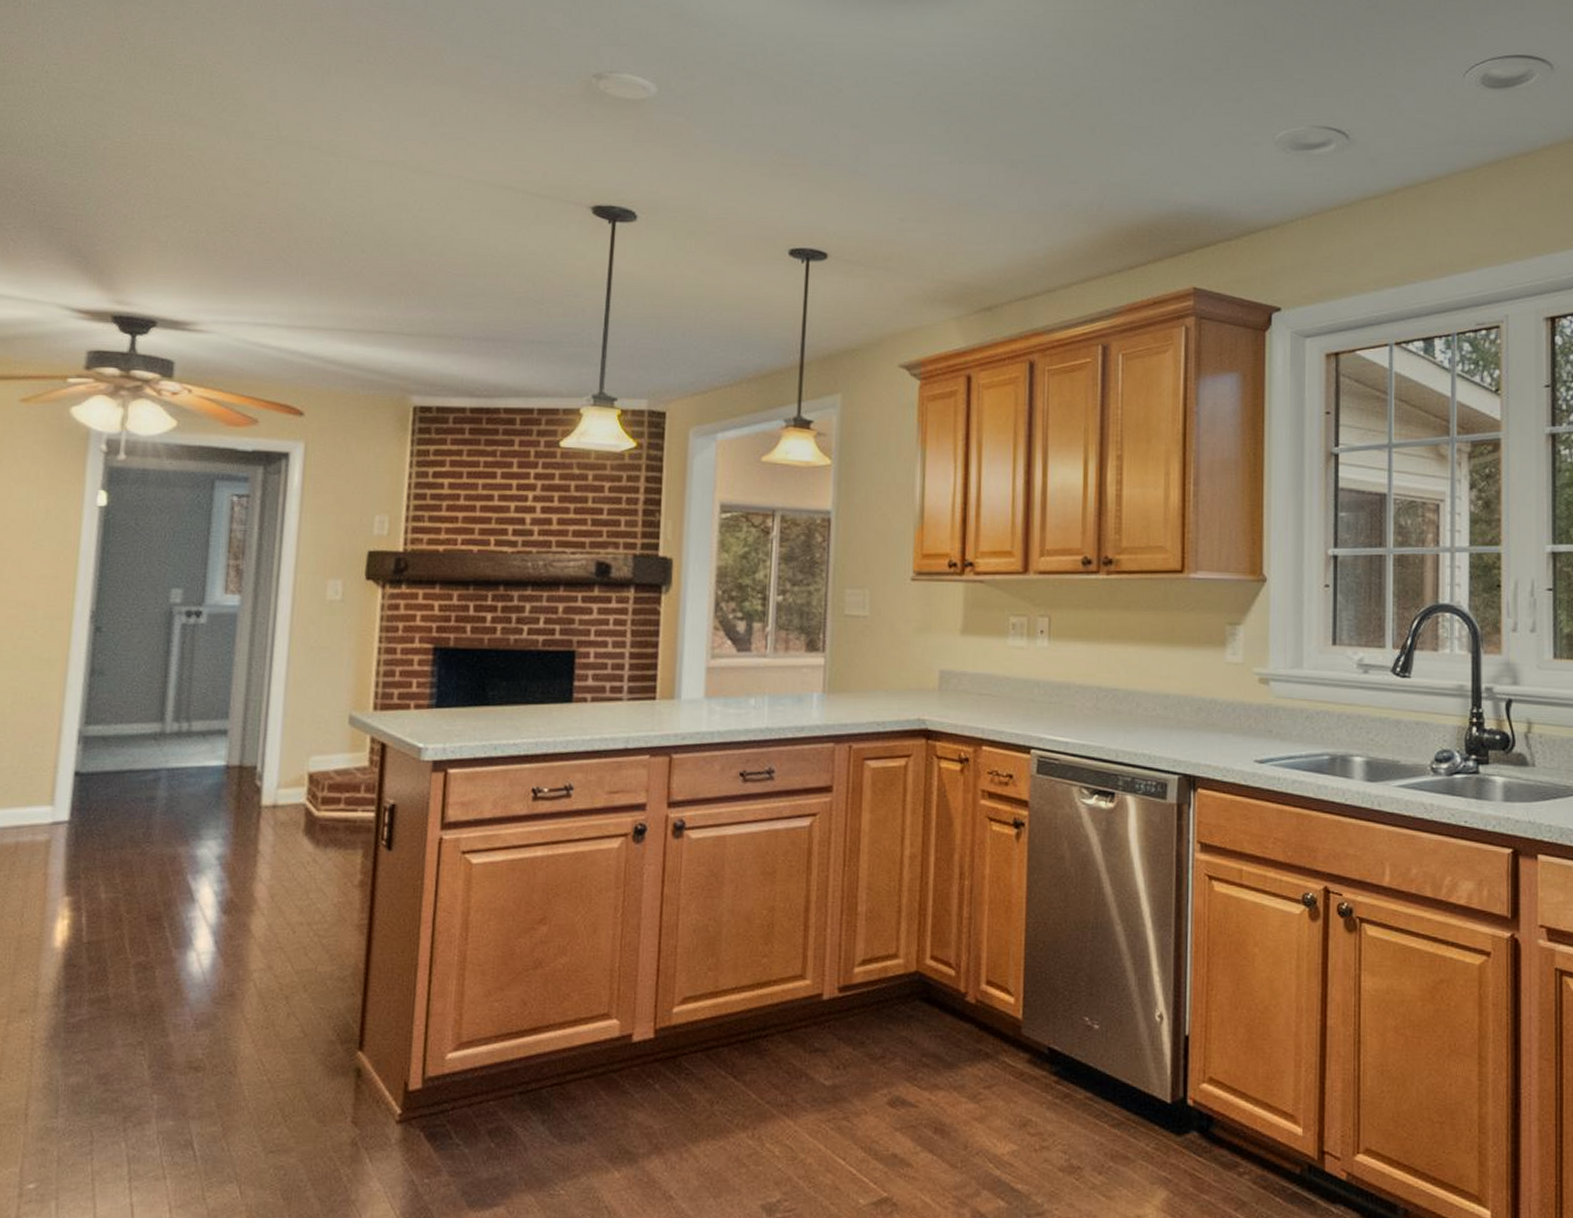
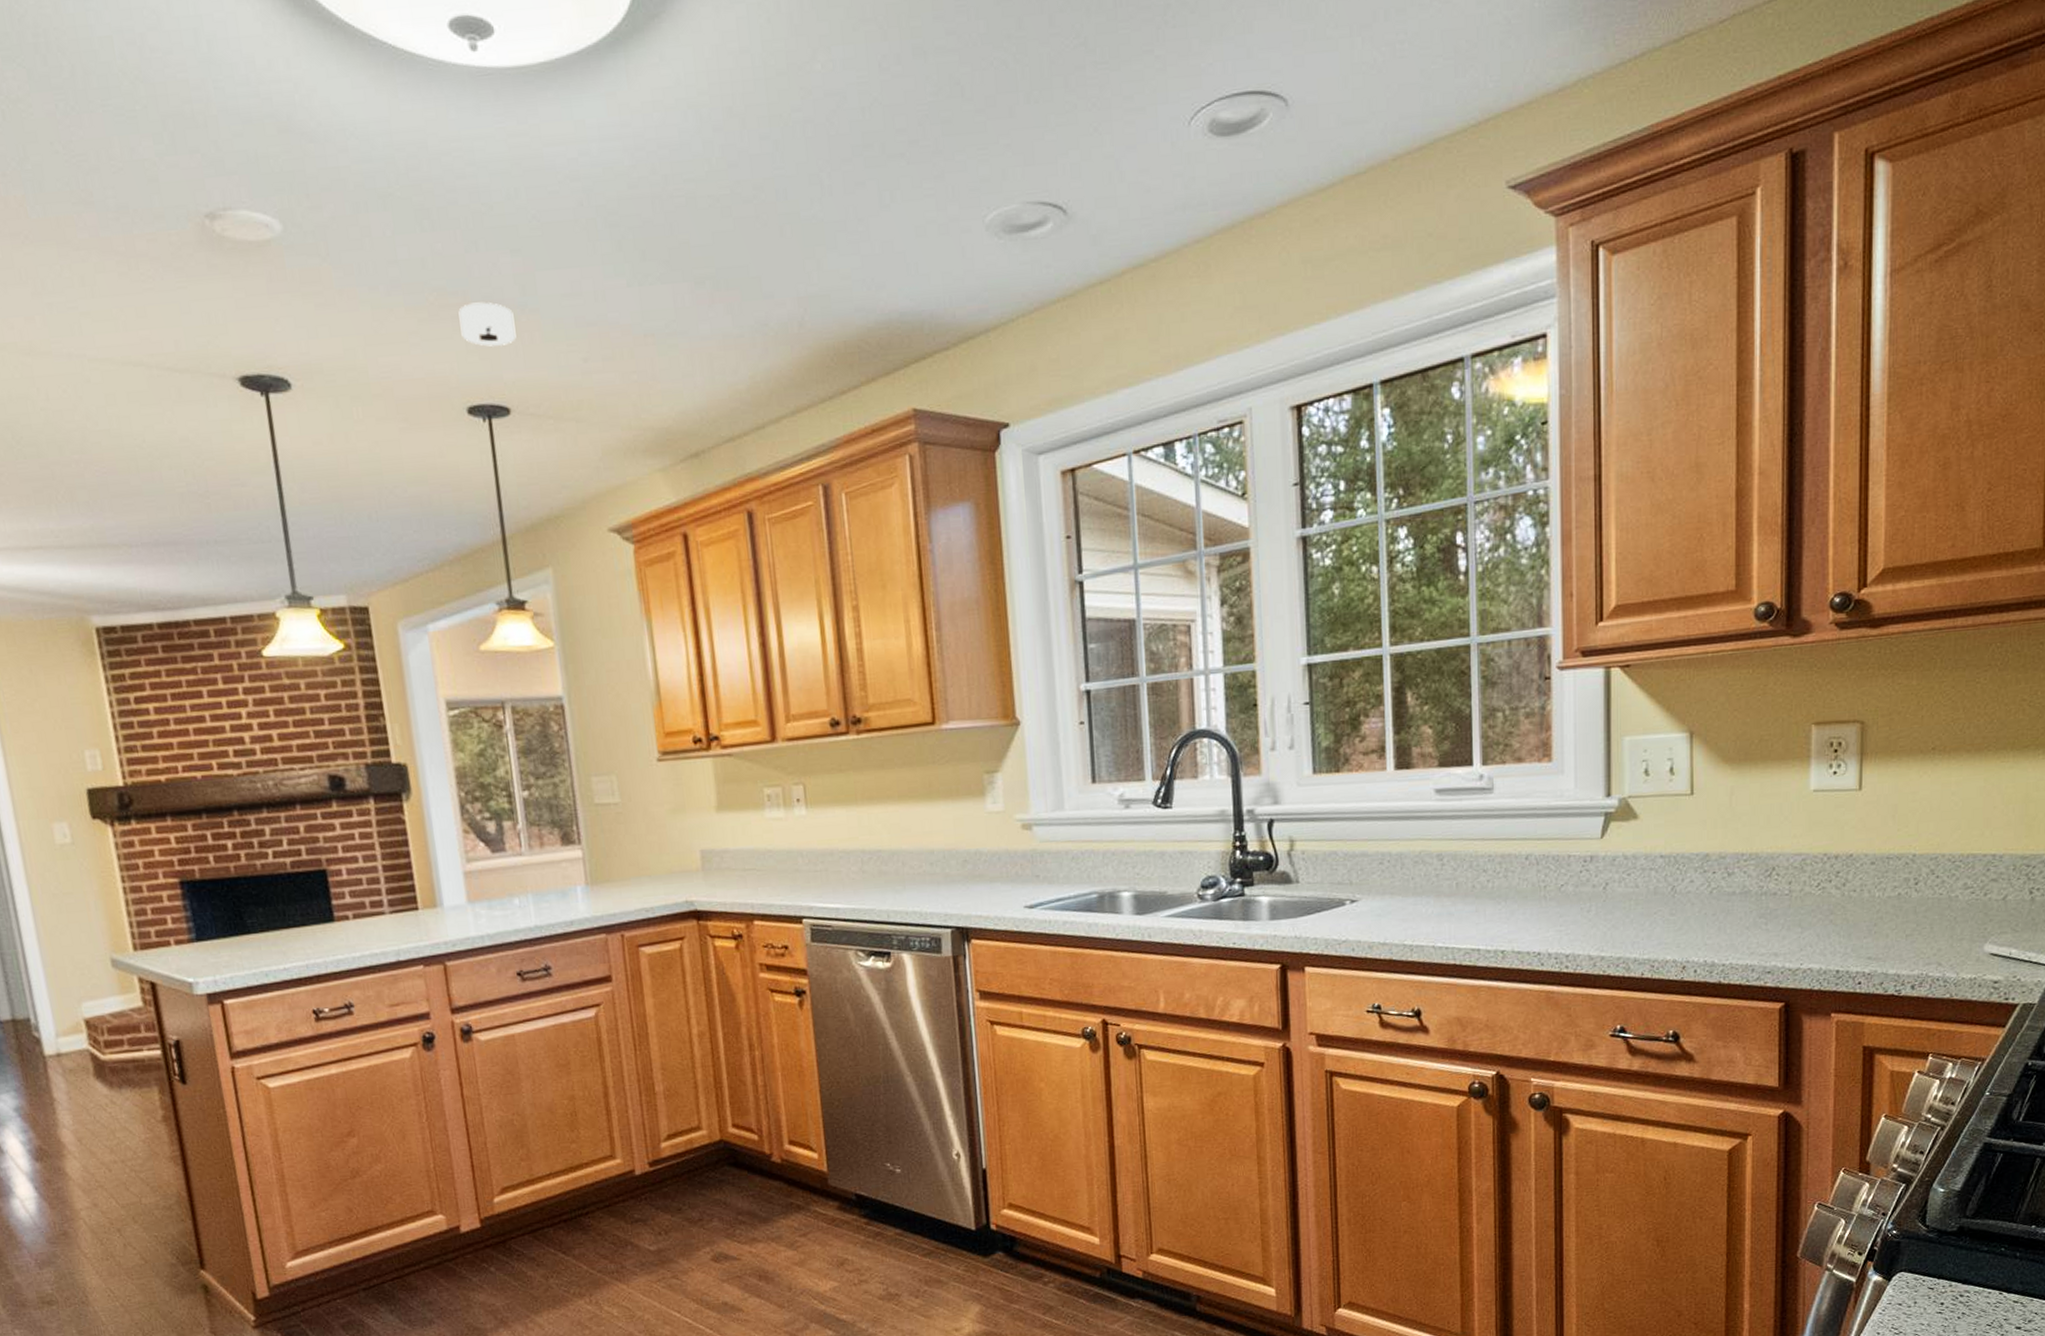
smoke detector: none [795,164,845,201] -> present [458,302,516,347]

